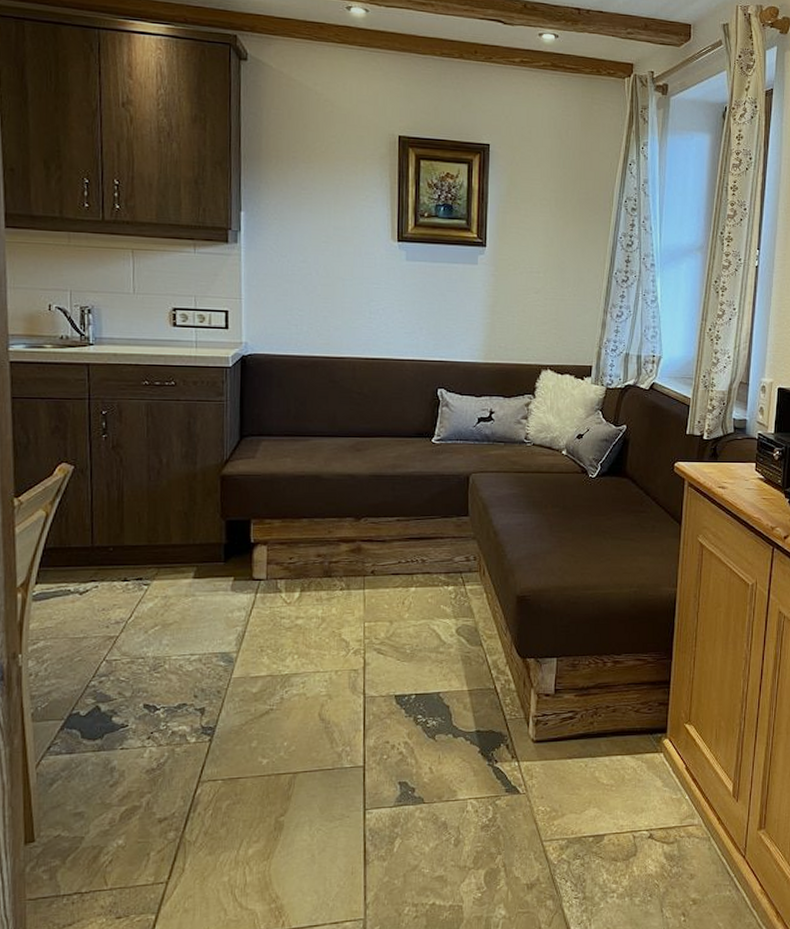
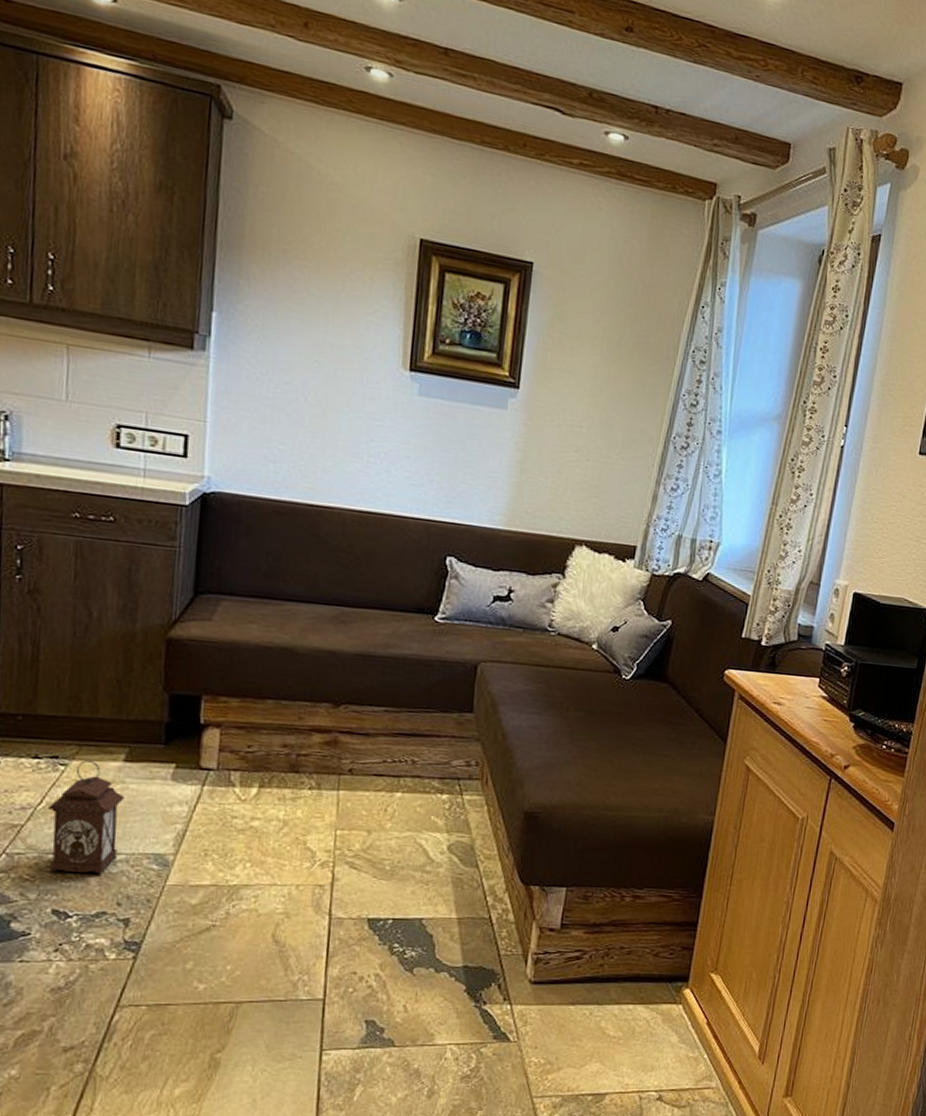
lantern: none [136,579,195,674] -> present [48,759,124,875]

